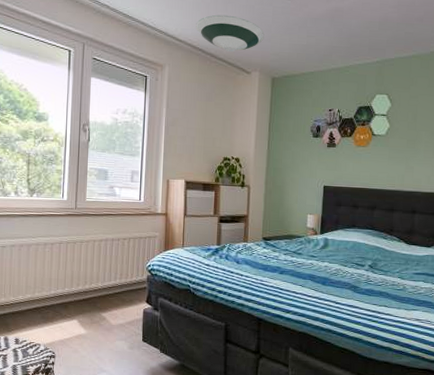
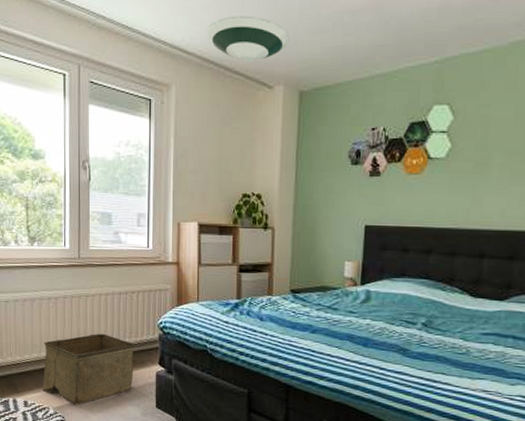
storage bin: none [35,275,125,342] -> present [43,333,135,406]

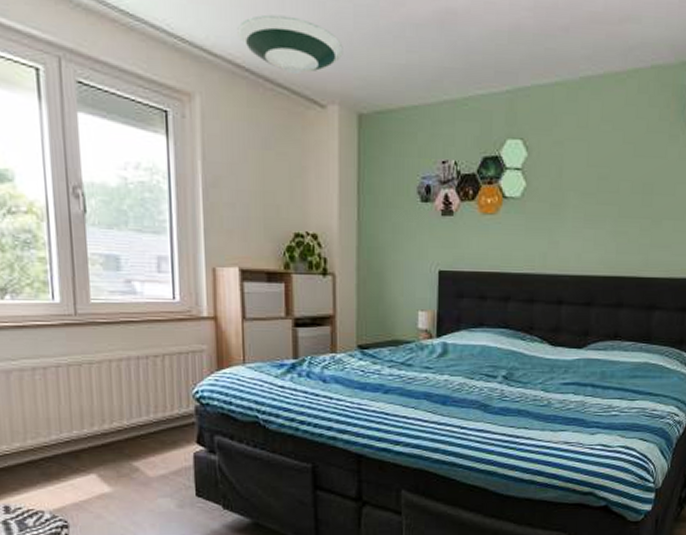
storage bin: present [43,333,135,406] -> none [30,410,163,505]

